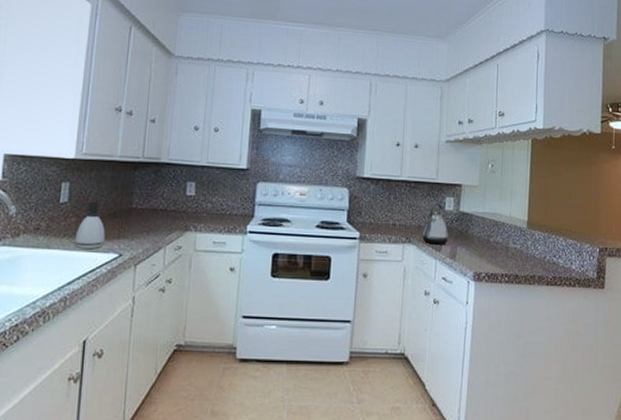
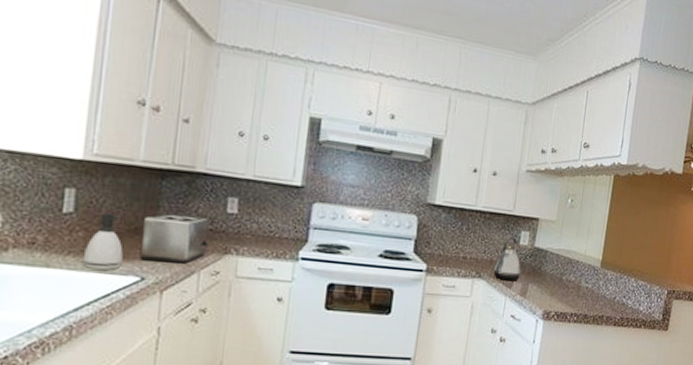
toaster: none [118,199,172,242] -> present [139,214,209,265]

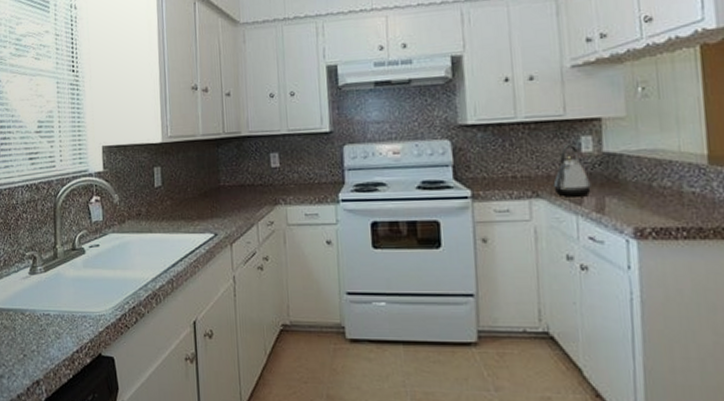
soap dispenser: present [82,213,123,273] -> none [172,182,200,233]
toaster: present [139,214,209,265] -> none [209,174,261,220]

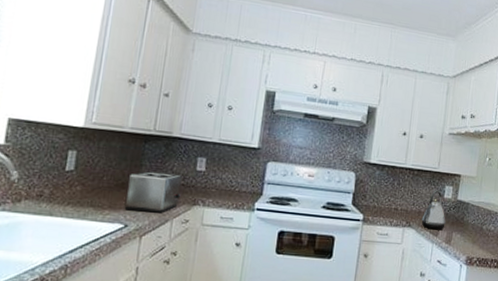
toaster: none [209,174,261,220] -> present [124,171,182,215]

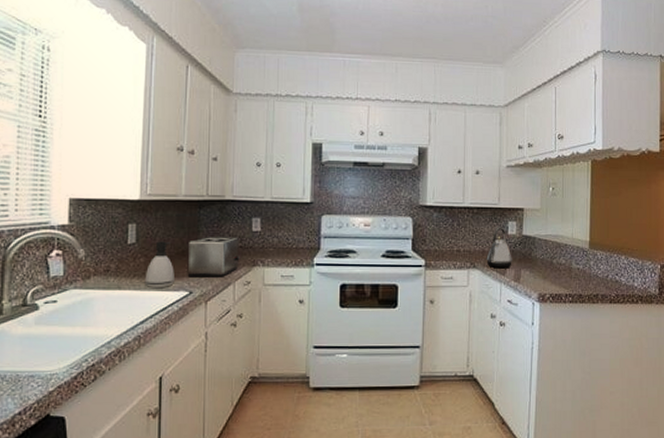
soap dispenser: none [78,170,112,220] -> present [144,241,174,290]

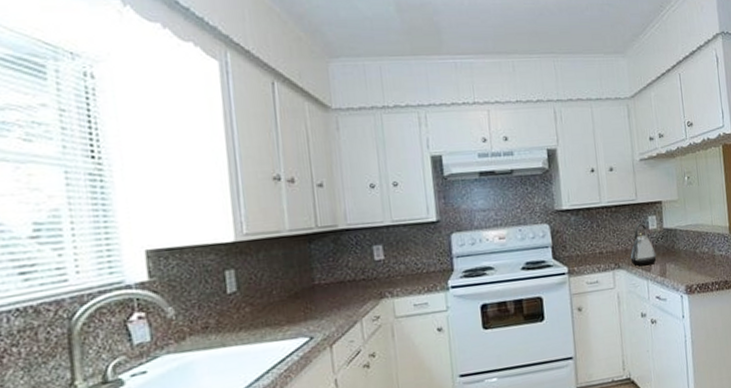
soap dispenser: present [144,241,174,290] -> none [253,284,290,341]
toaster: present [187,237,240,279] -> none [300,269,365,322]

